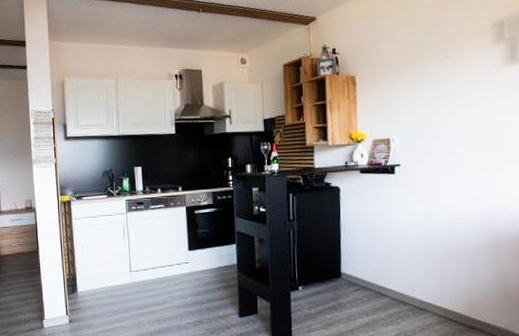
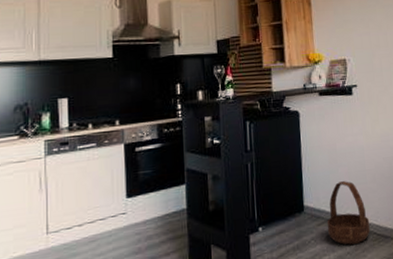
basket: none [362,254,406,312] -> present [327,181,370,245]

